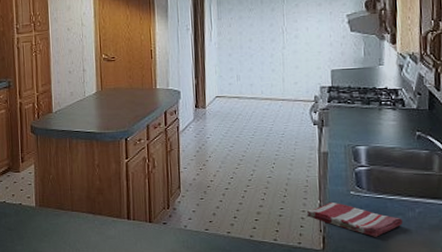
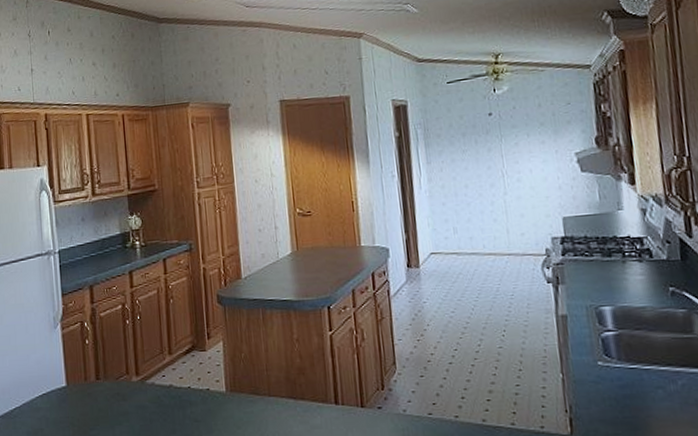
dish towel: present [306,201,403,237] -> none [547,374,665,417]

